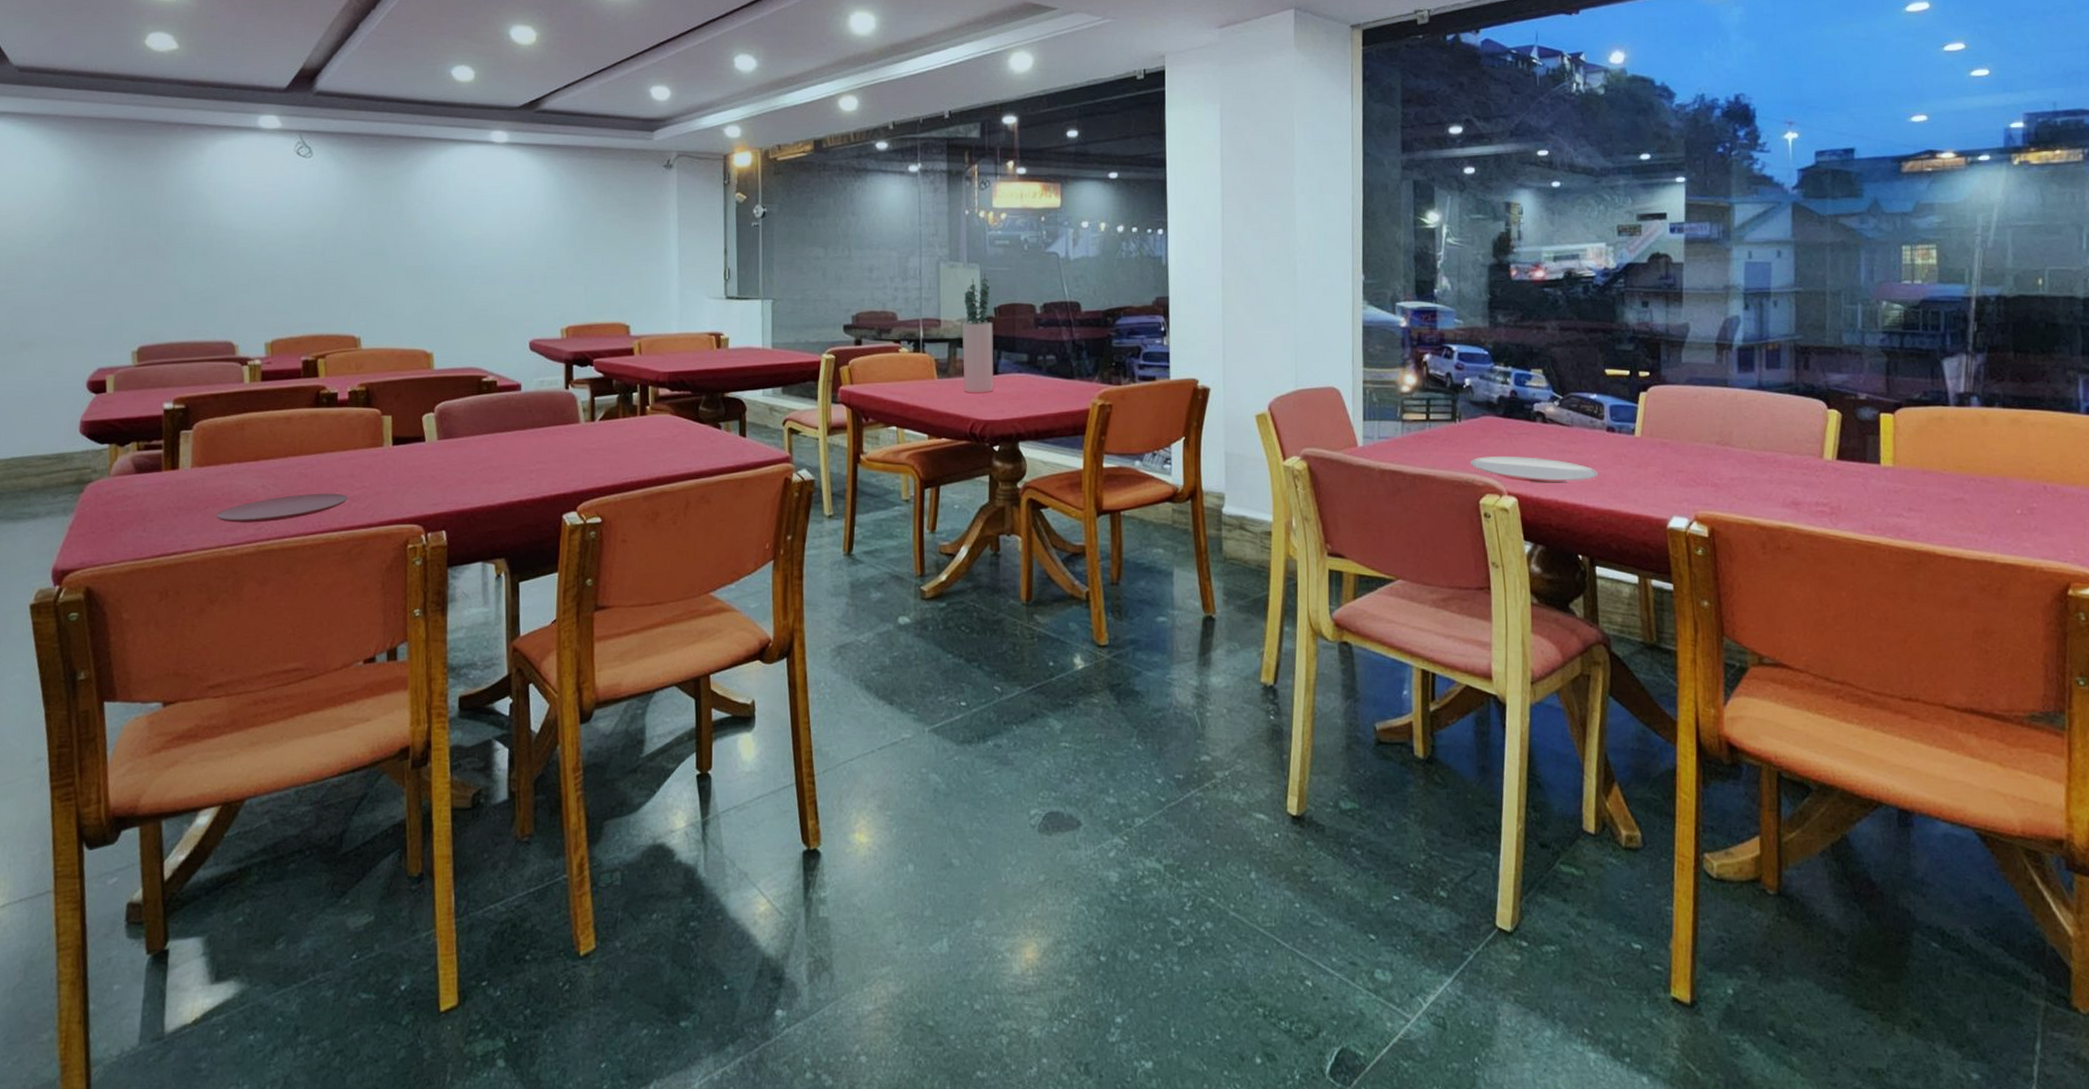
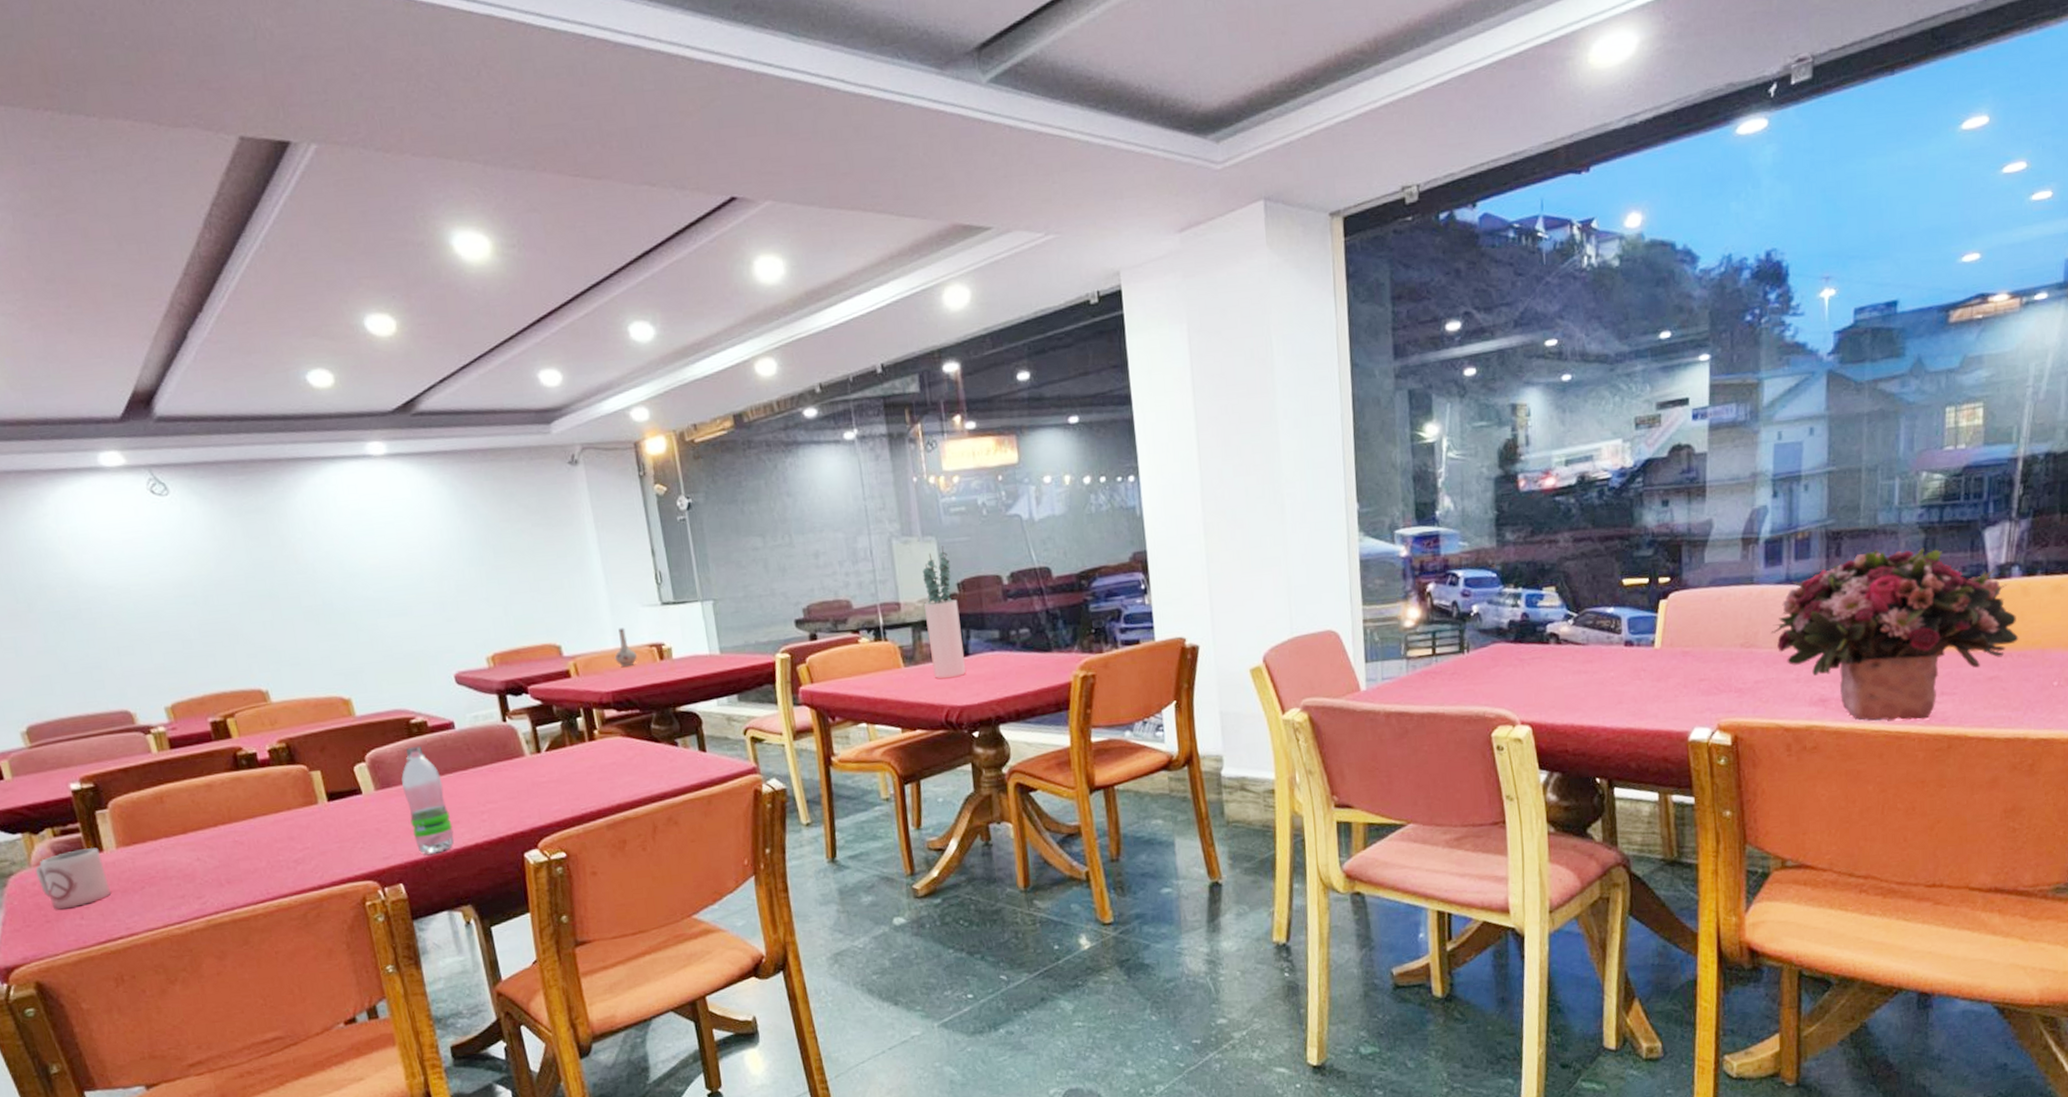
cup: none [112,464,177,520] -> present [35,847,112,910]
plate: present [217,493,348,523] -> none [156,857,292,900]
bottle: none [463,403,502,505] -> present [401,746,454,855]
vase: none [676,315,697,350] -> present [614,627,638,667]
plate: present [1470,457,1599,483] -> none [1480,682,1617,709]
bouquet: none [1744,366,1981,532] -> present [1771,548,2019,720]

